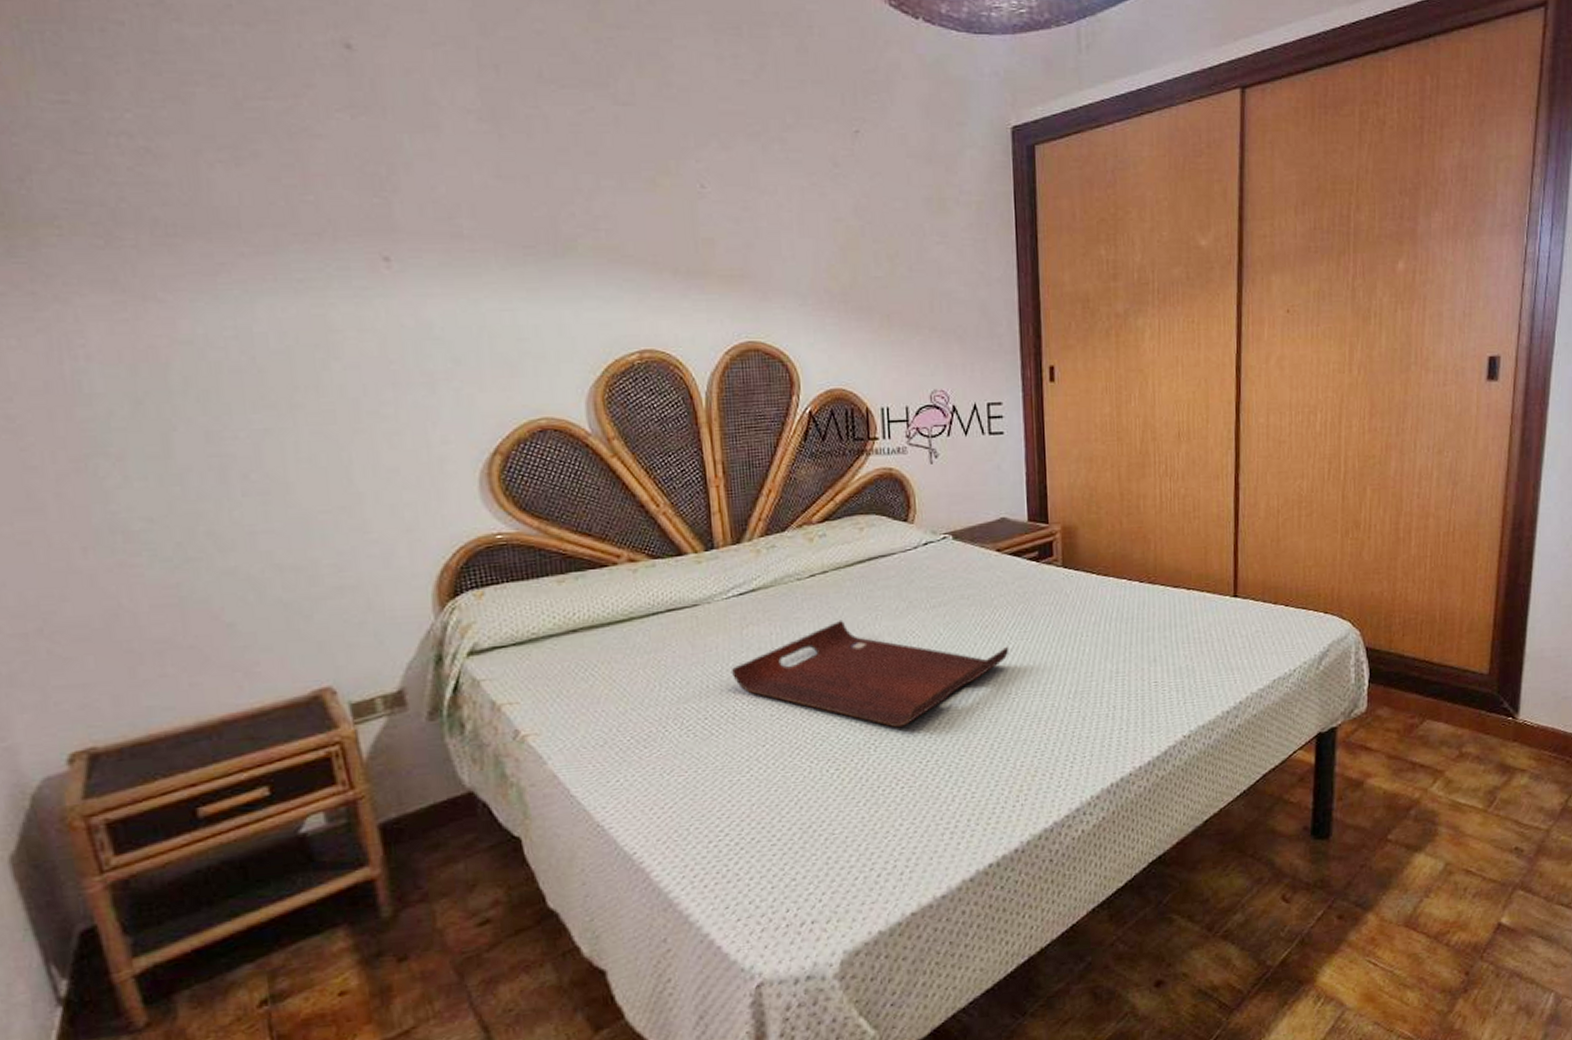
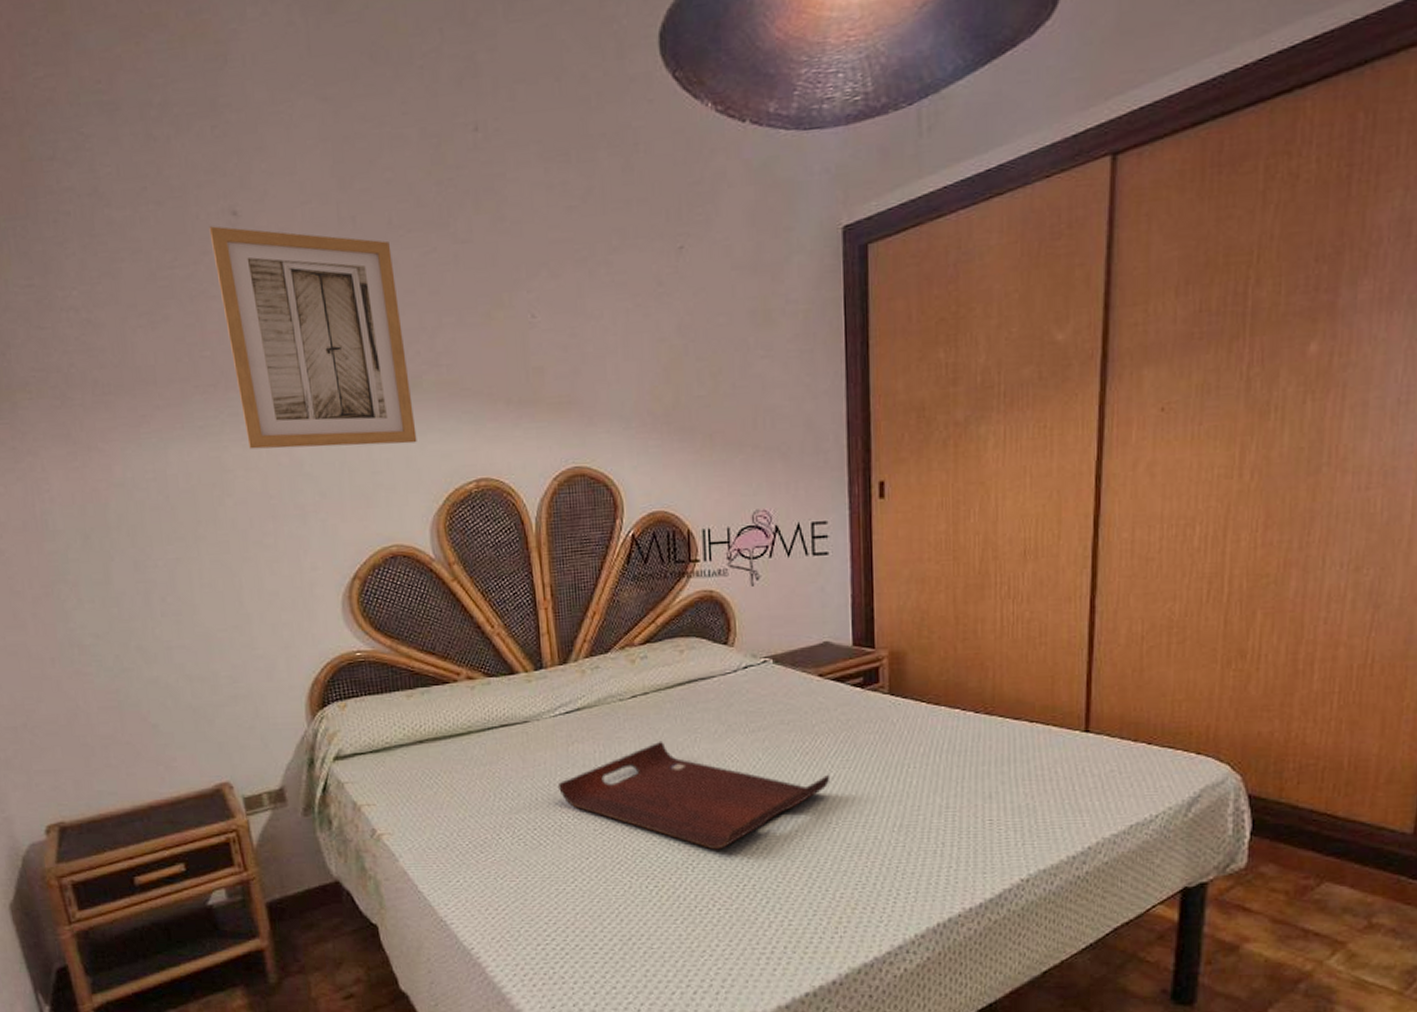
wall art: none [314,57,571,310] -> present [209,226,417,450]

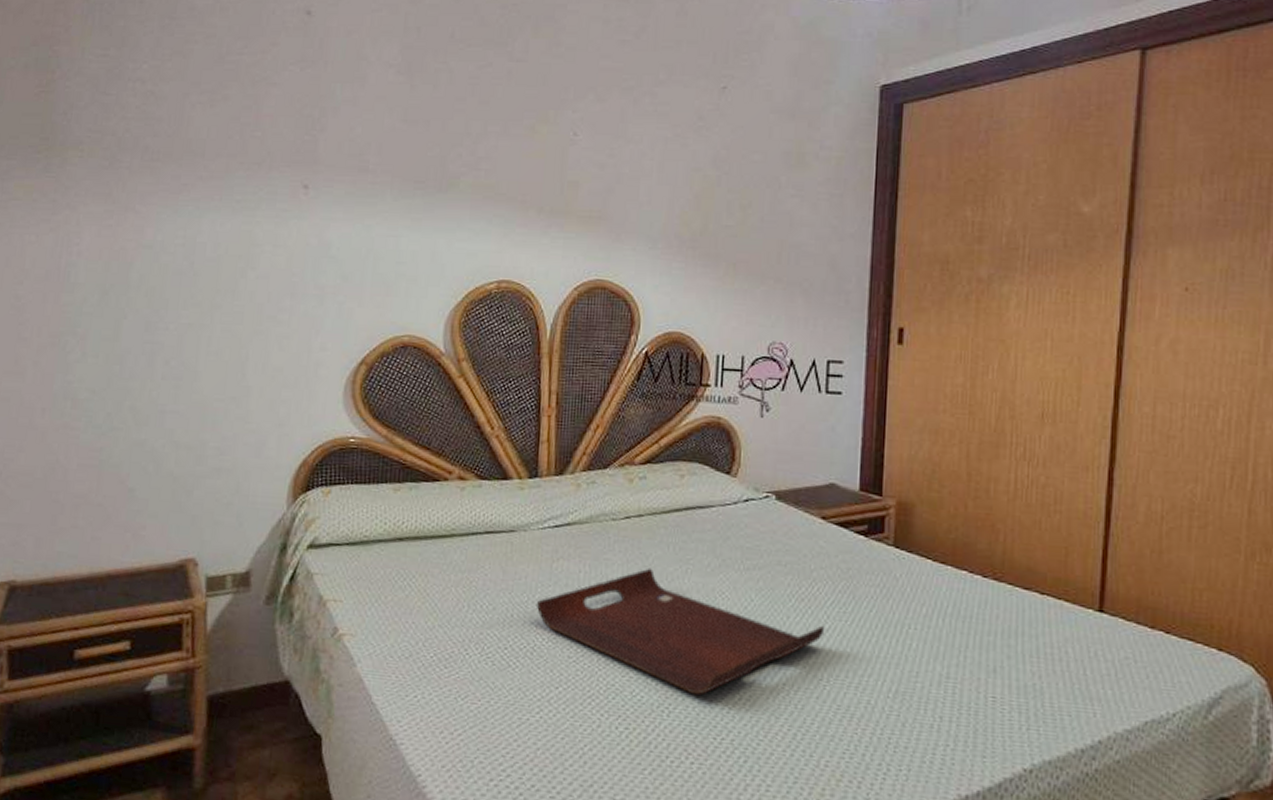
wall art: present [209,226,417,450] -> none [281,22,450,239]

